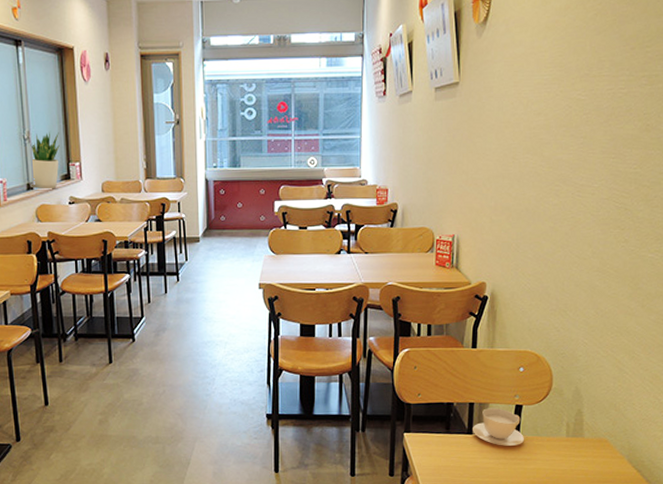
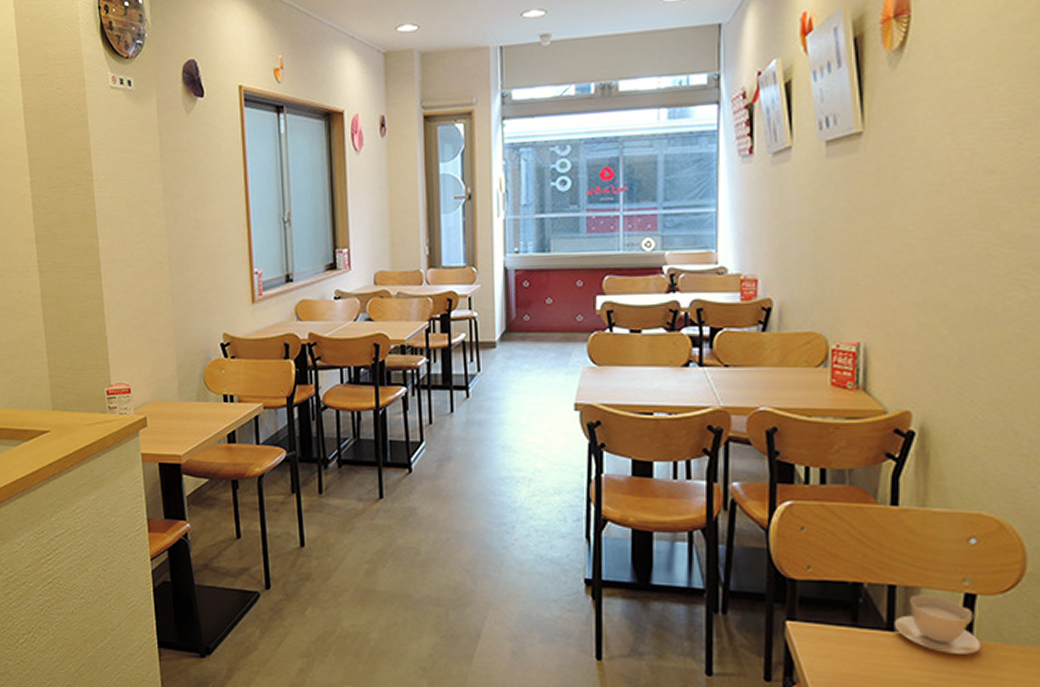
planter: present [29,132,60,190] -> none [288,212,325,282]

